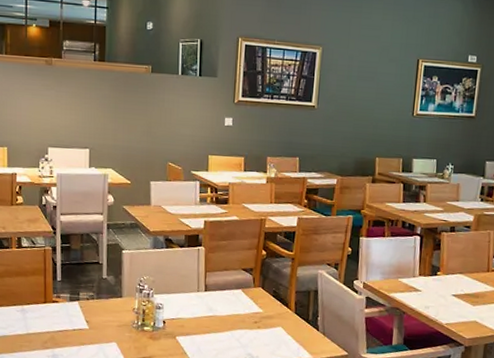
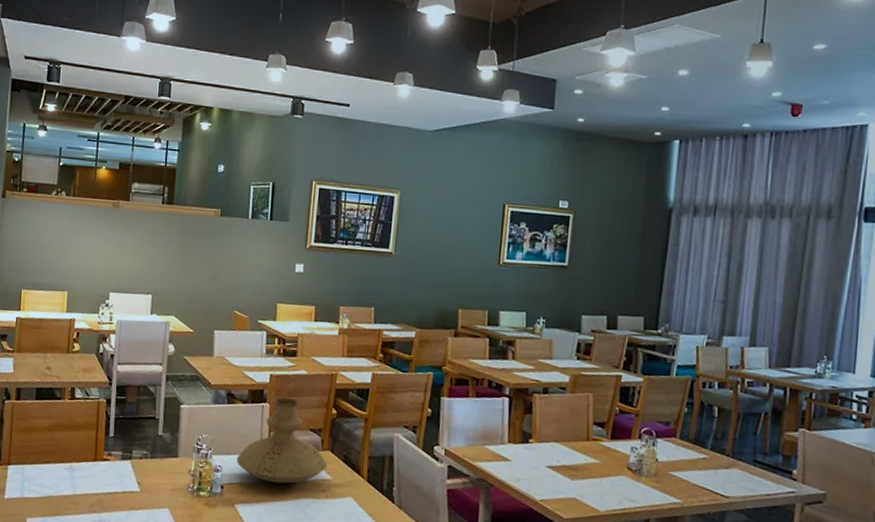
vase: none [176,241,258,318] -> present [236,397,327,484]

